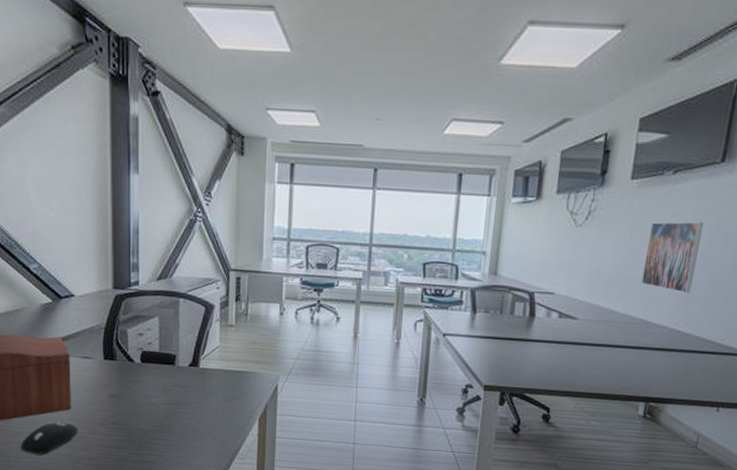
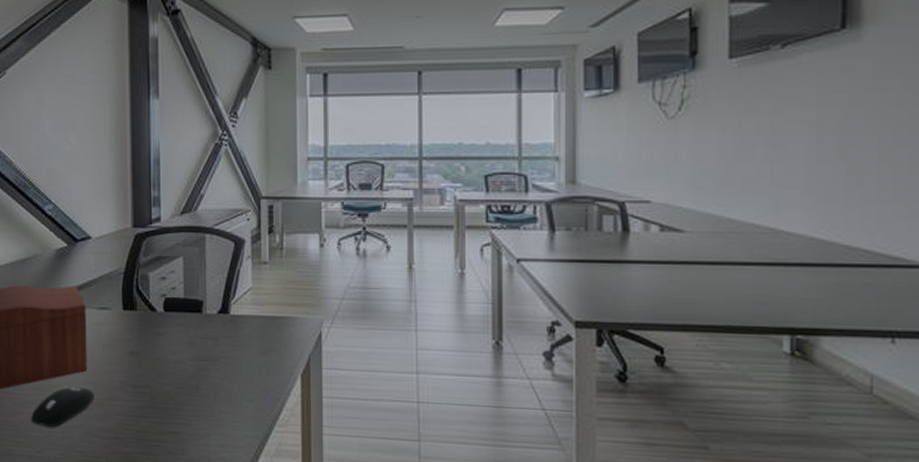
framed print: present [641,221,704,294] -> none [761,102,832,192]

